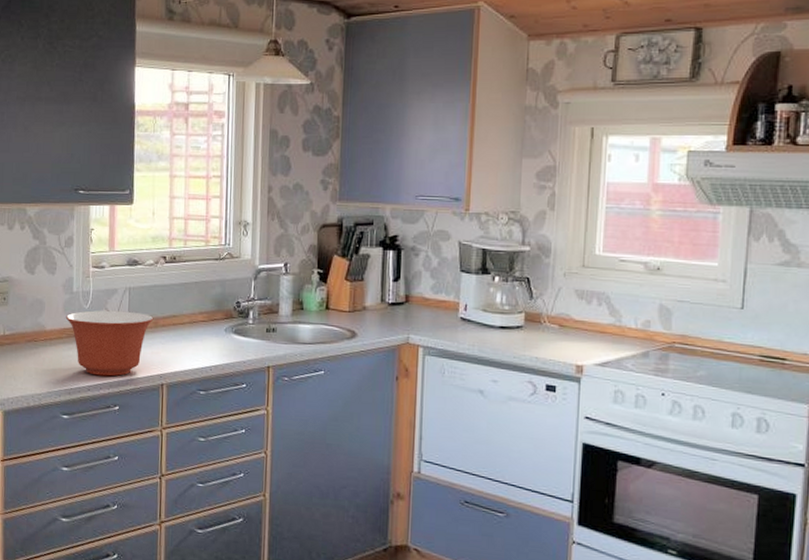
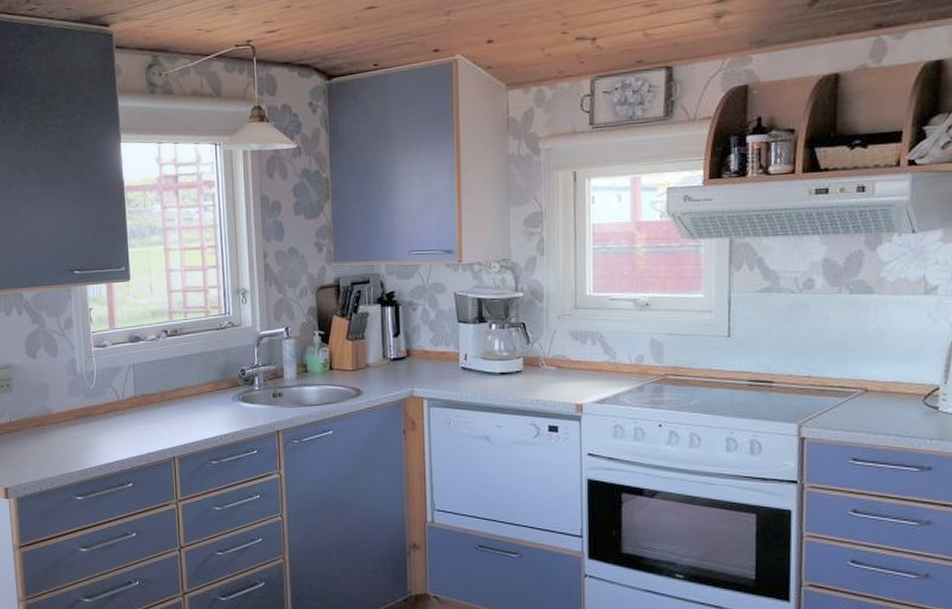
mixing bowl: present [65,310,154,377] -> none [71,388,160,455]

